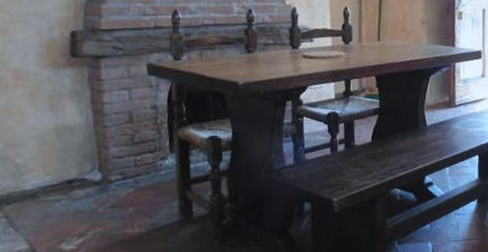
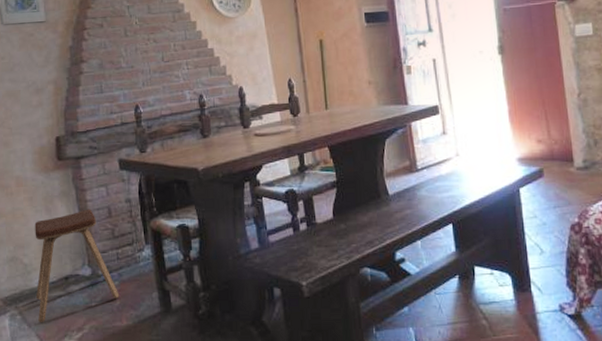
music stool: none [29,111,134,228] -> present [34,209,120,323]

